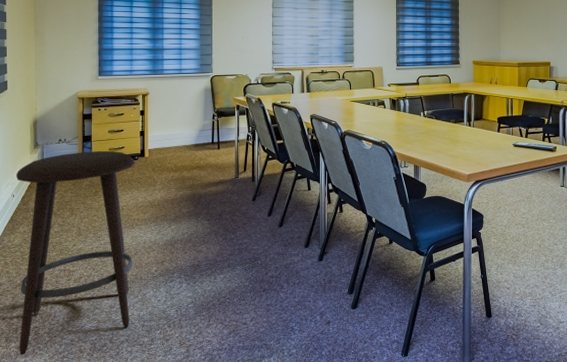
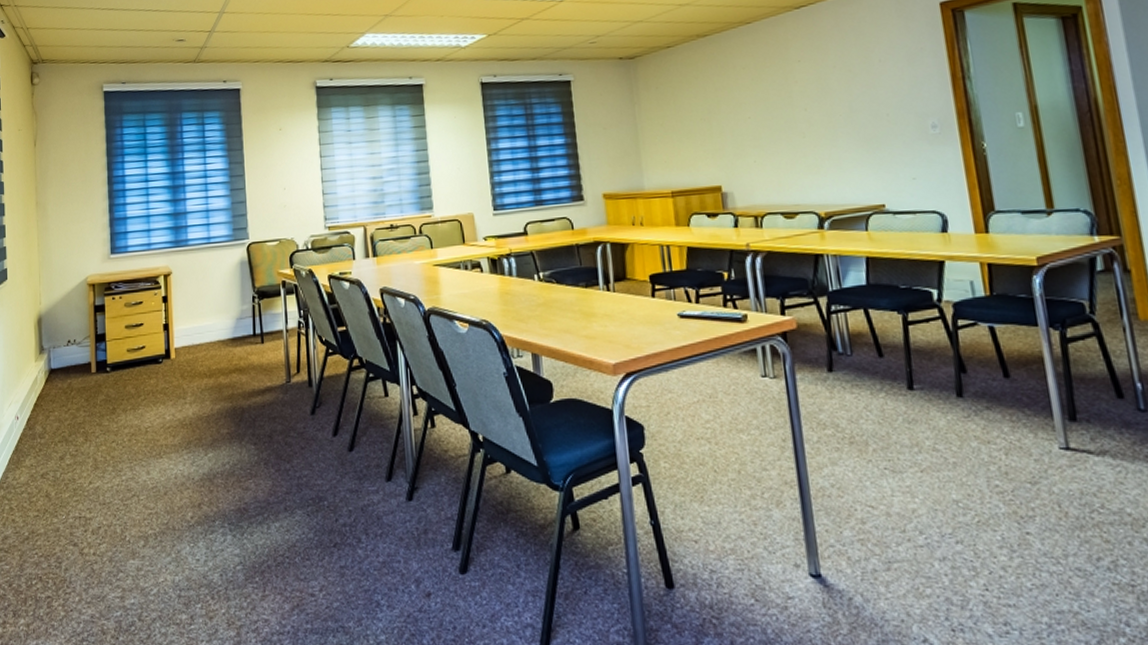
stool: present [15,151,135,356] -> none [19,353,163,637]

